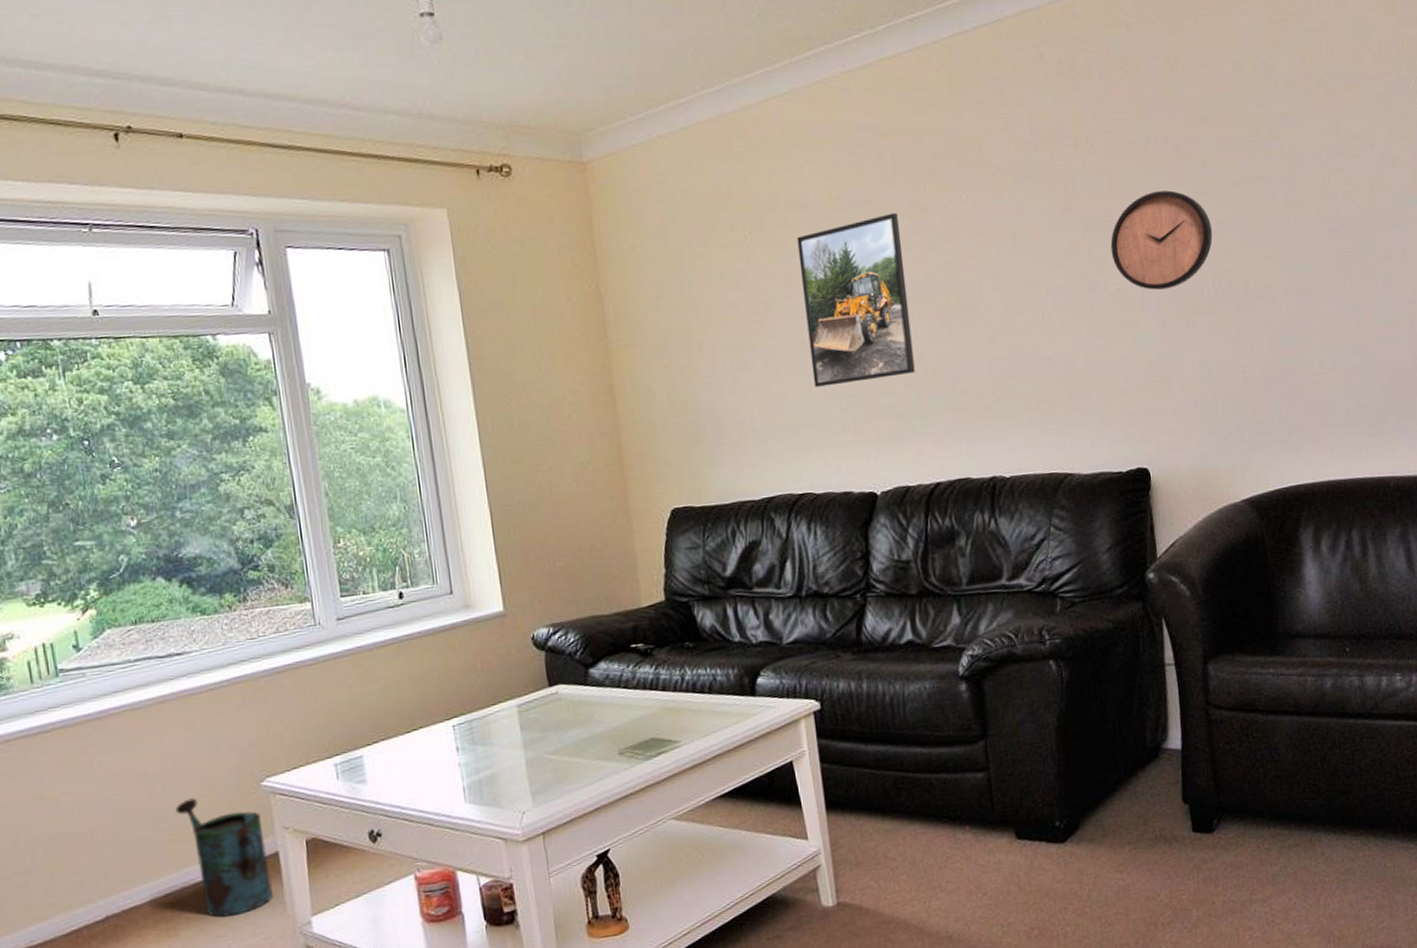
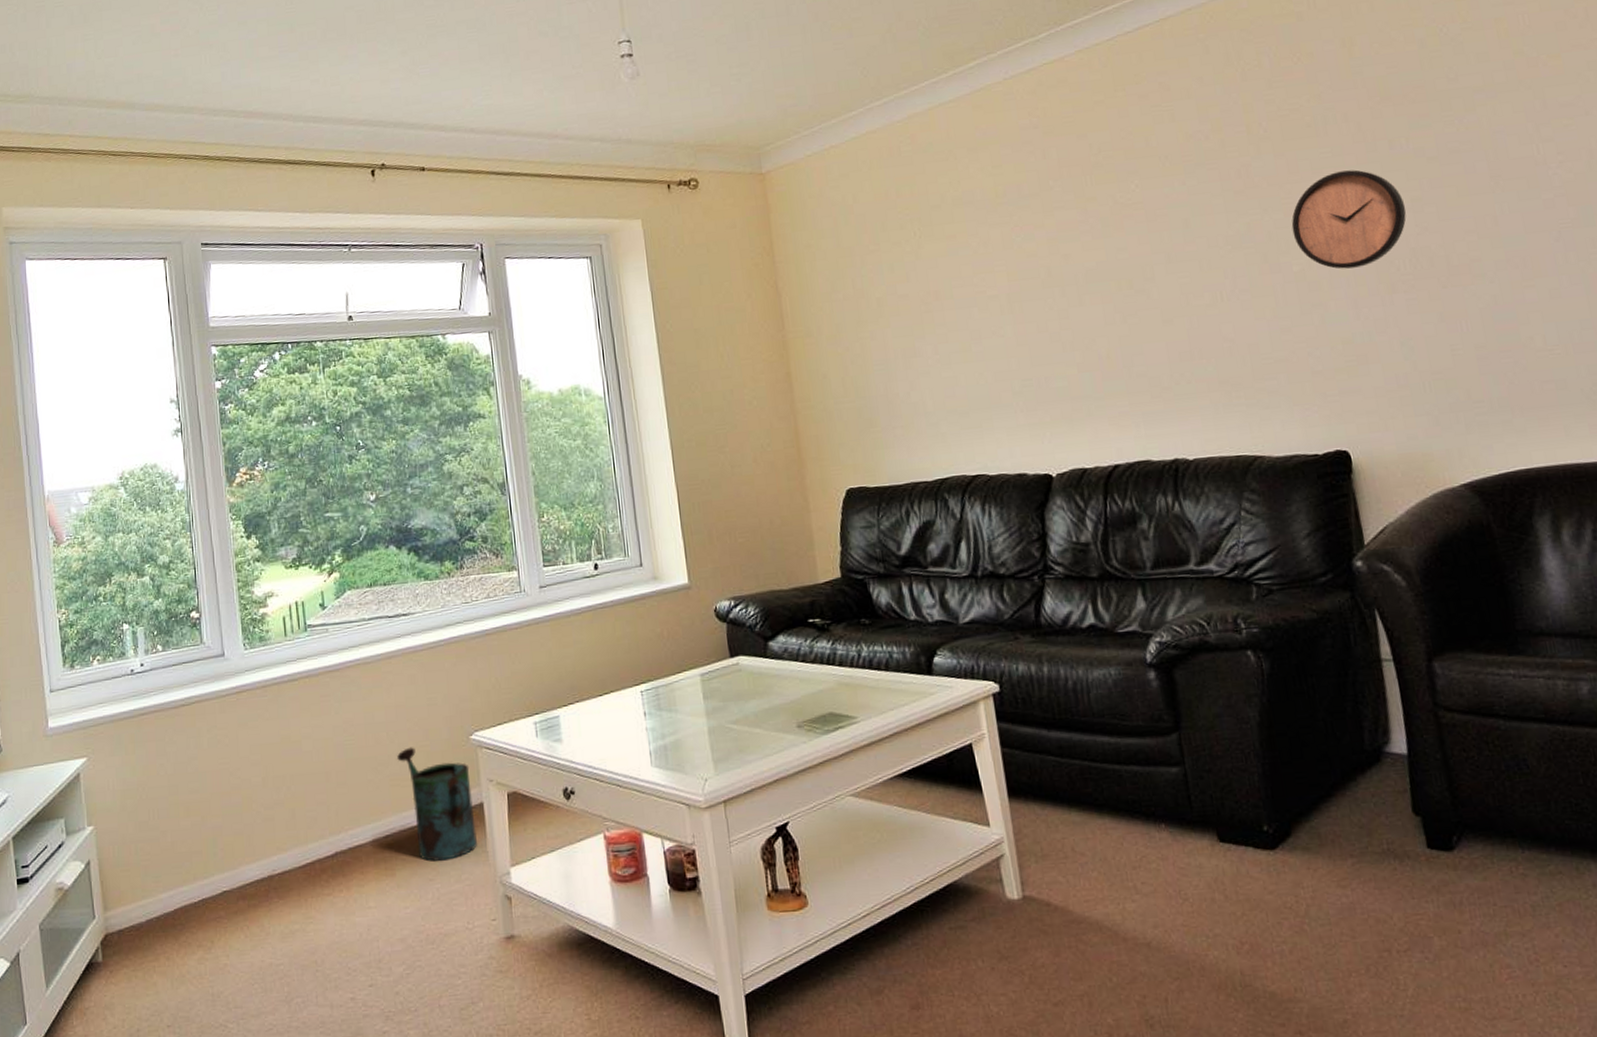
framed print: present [797,212,915,387] -> none [964,204,1088,372]

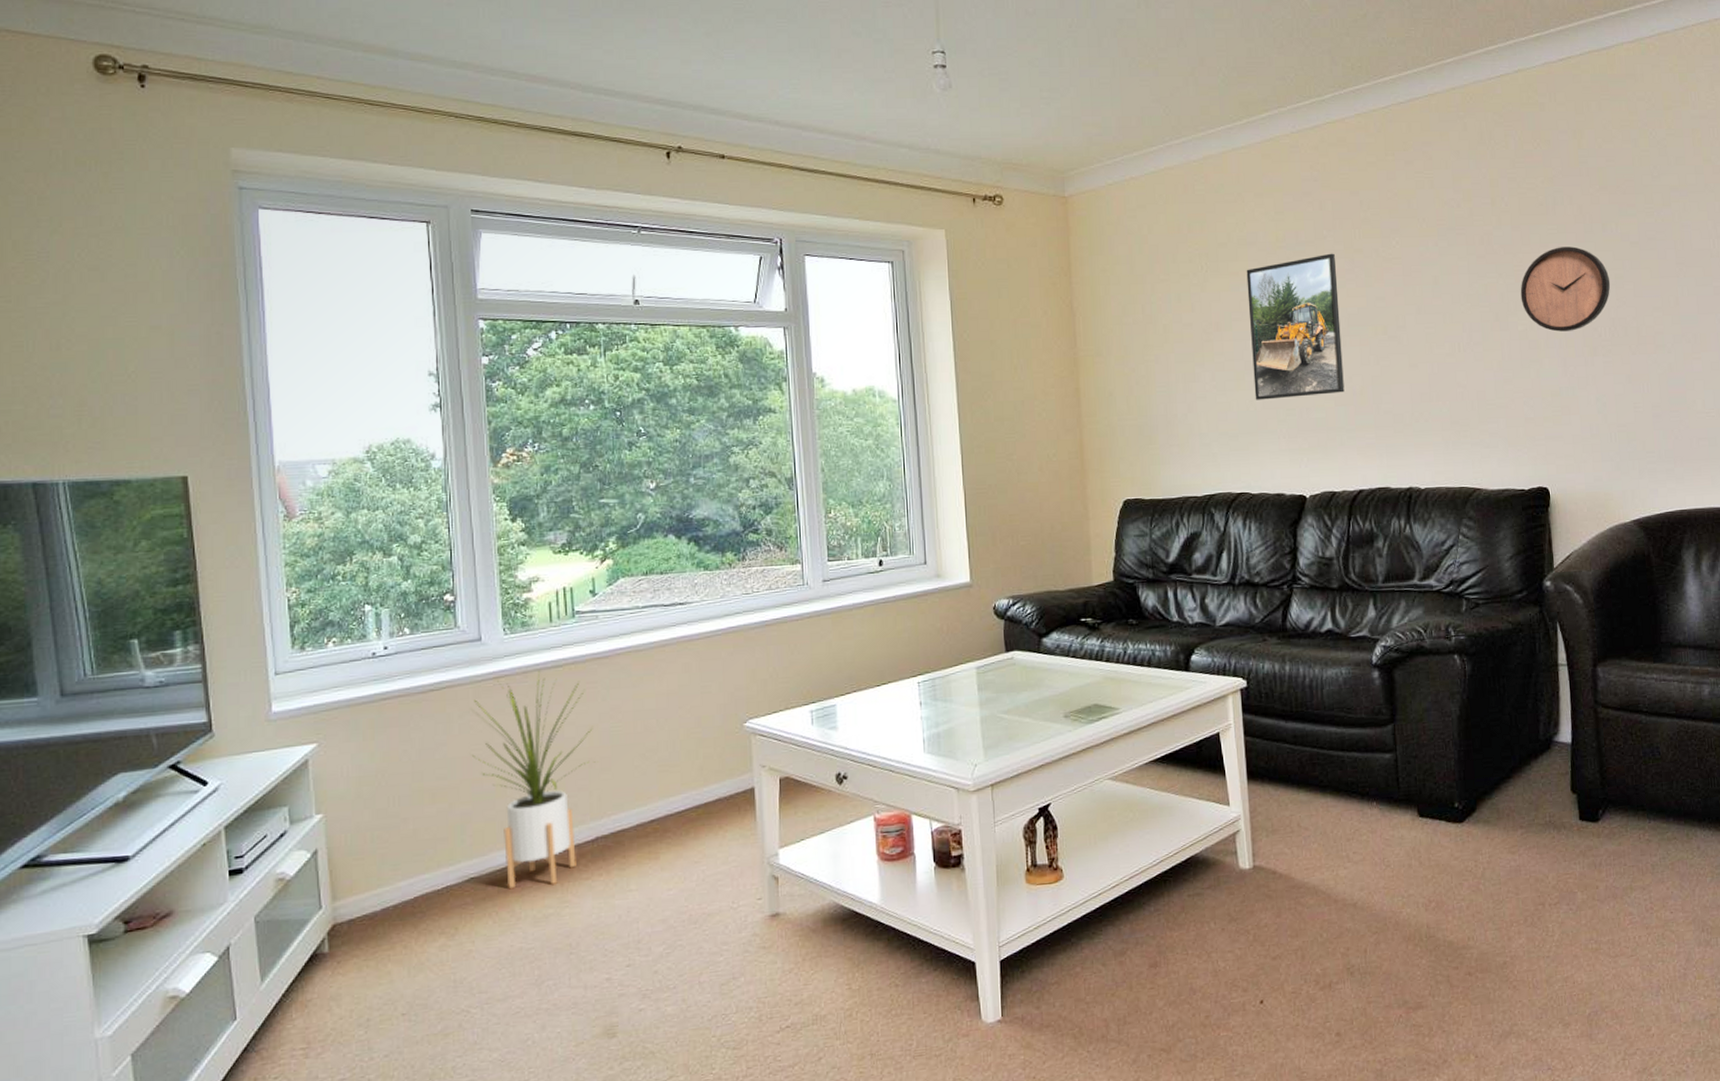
house plant: none [219,685,332,904] -> present [472,671,596,890]
watering can: present [397,747,478,862] -> none [667,734,747,845]
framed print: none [964,204,1088,372] -> present [1246,253,1345,400]

